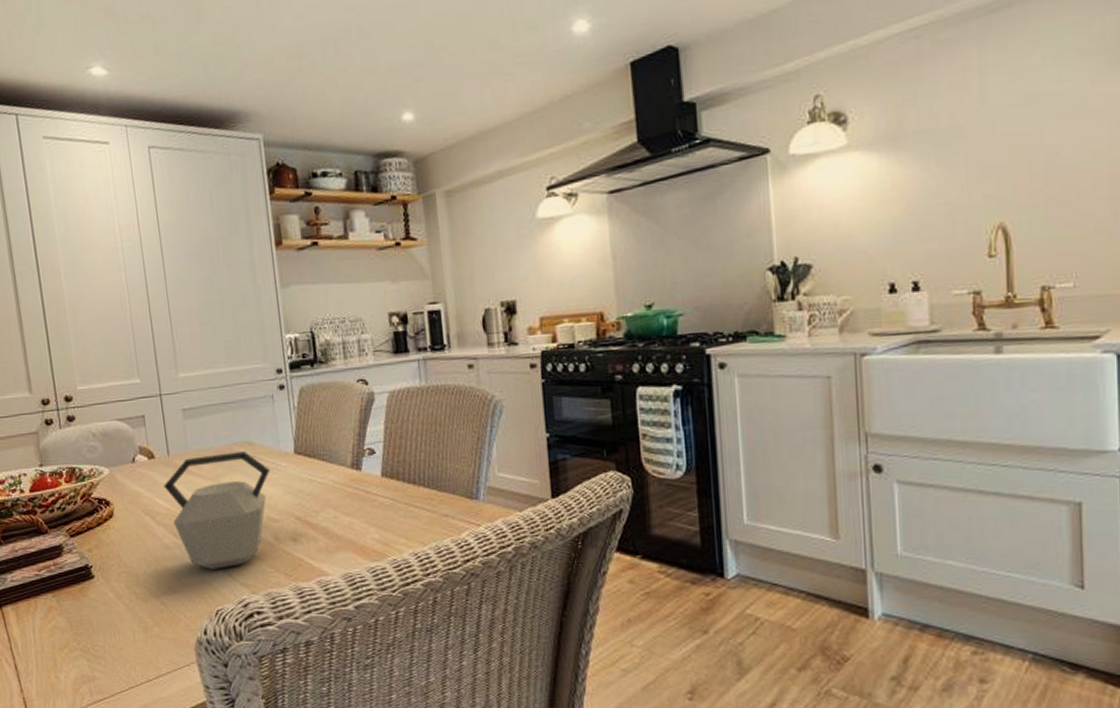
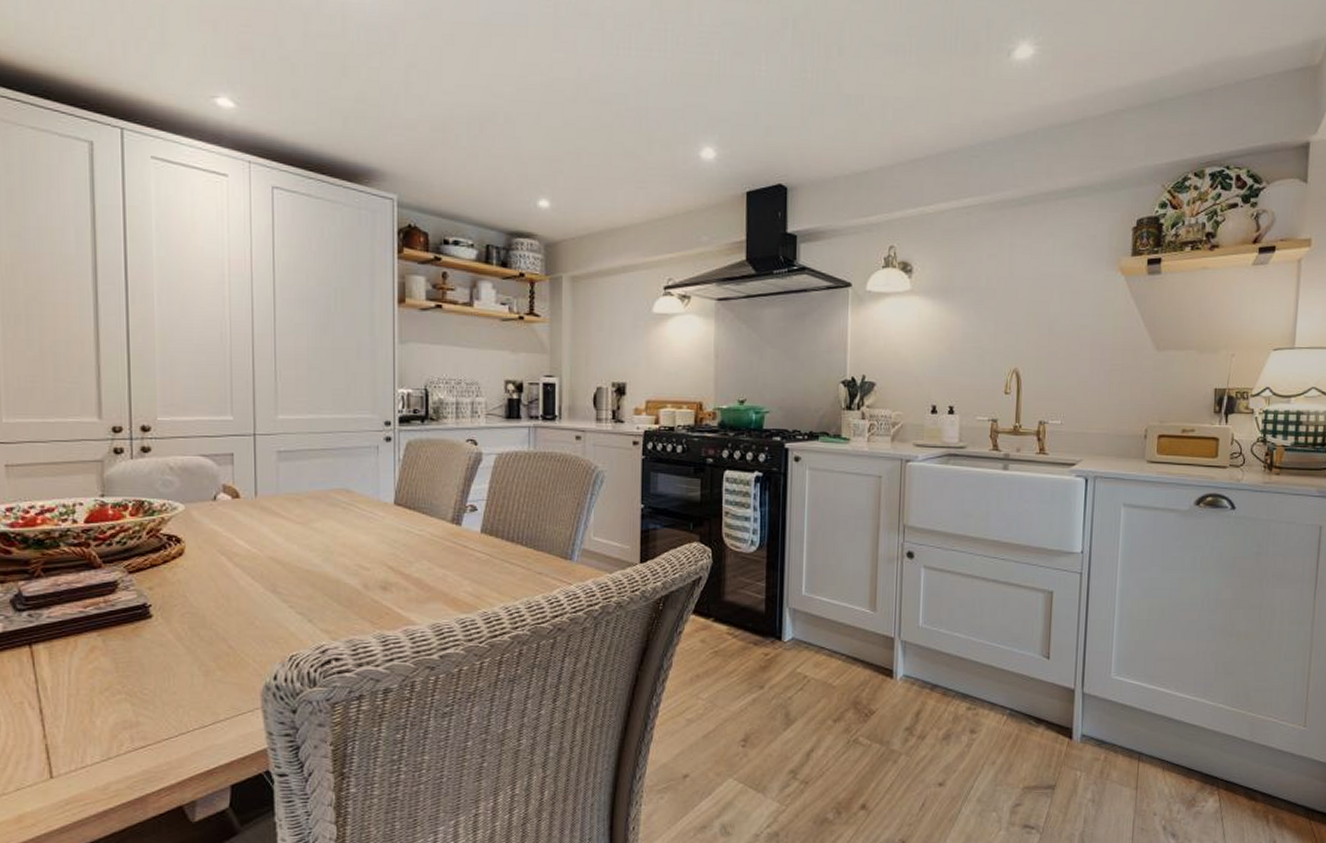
kettle: present [163,451,271,570] -> none [246,498,367,614]

